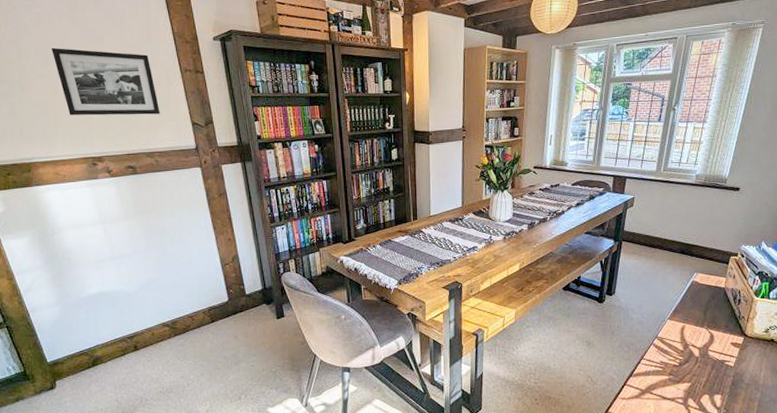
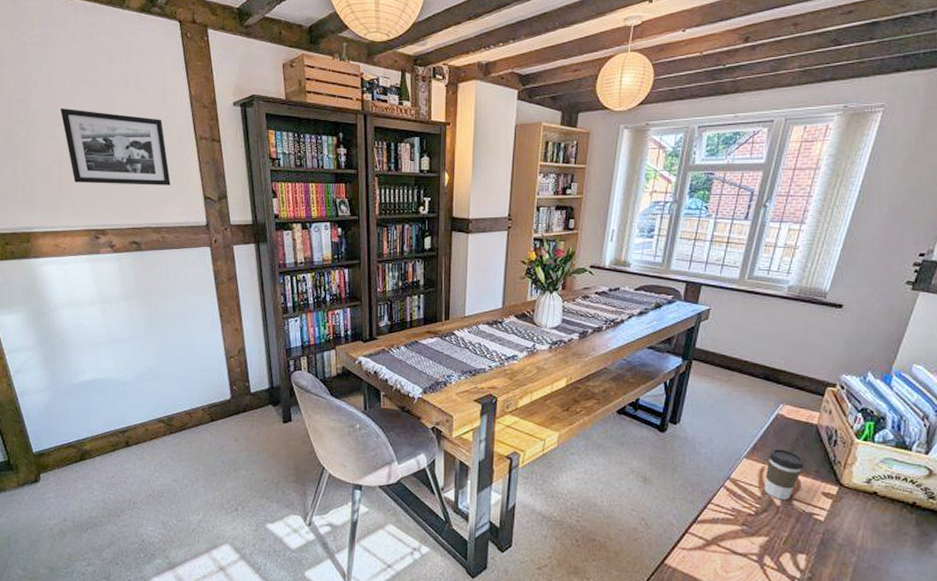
coffee cup: none [685,310,715,352] -> present [764,449,803,500]

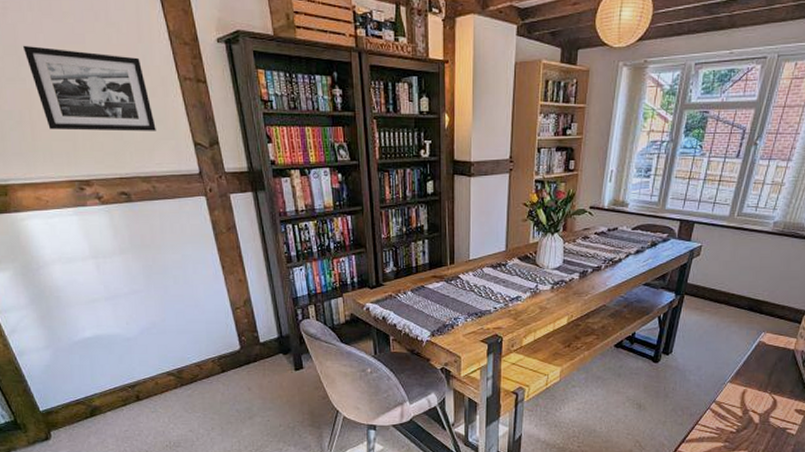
coffee cup: present [764,449,803,500] -> none [745,373,780,418]

